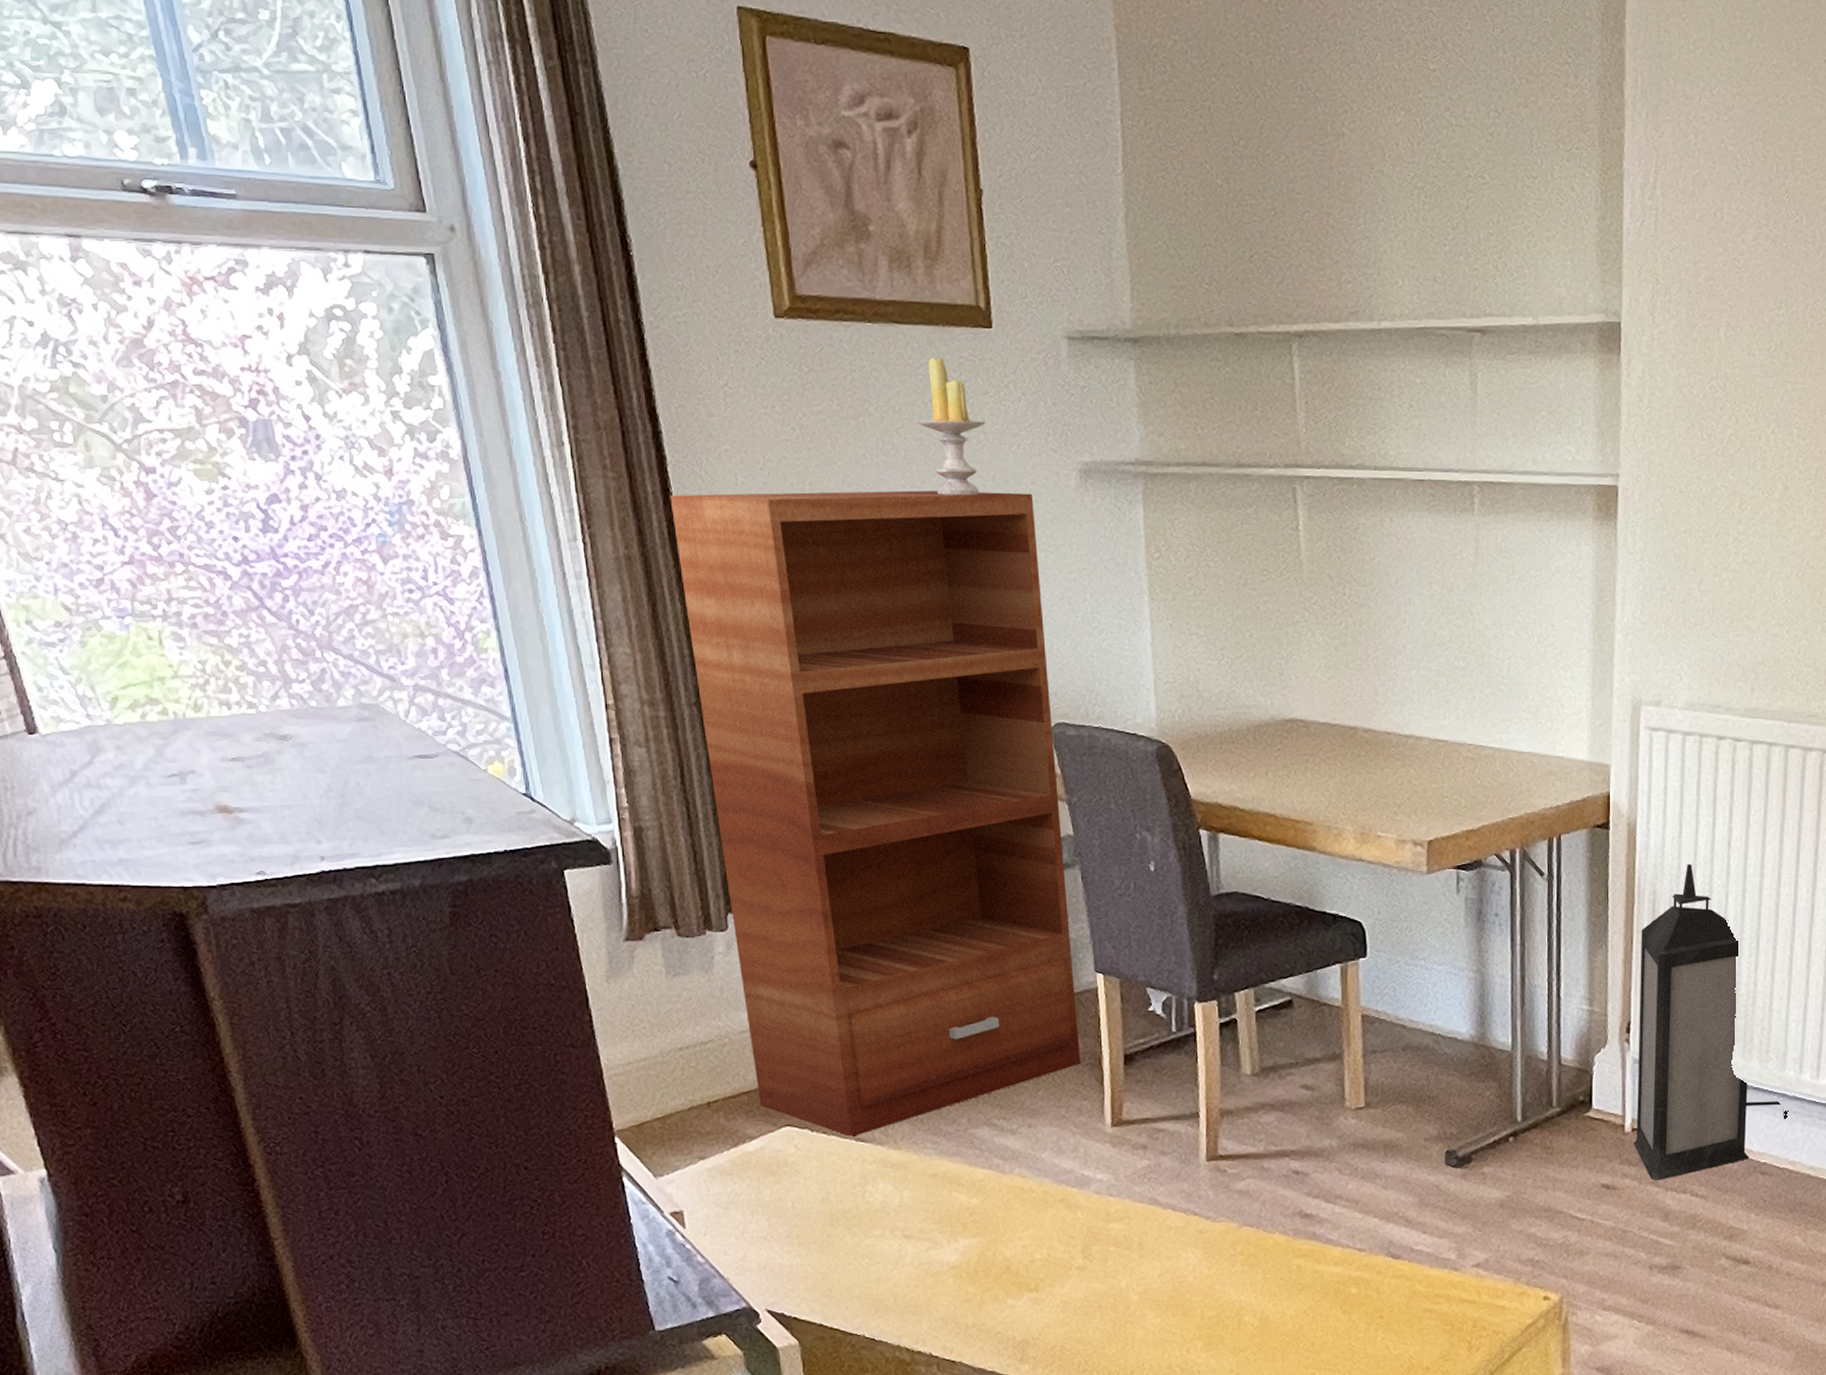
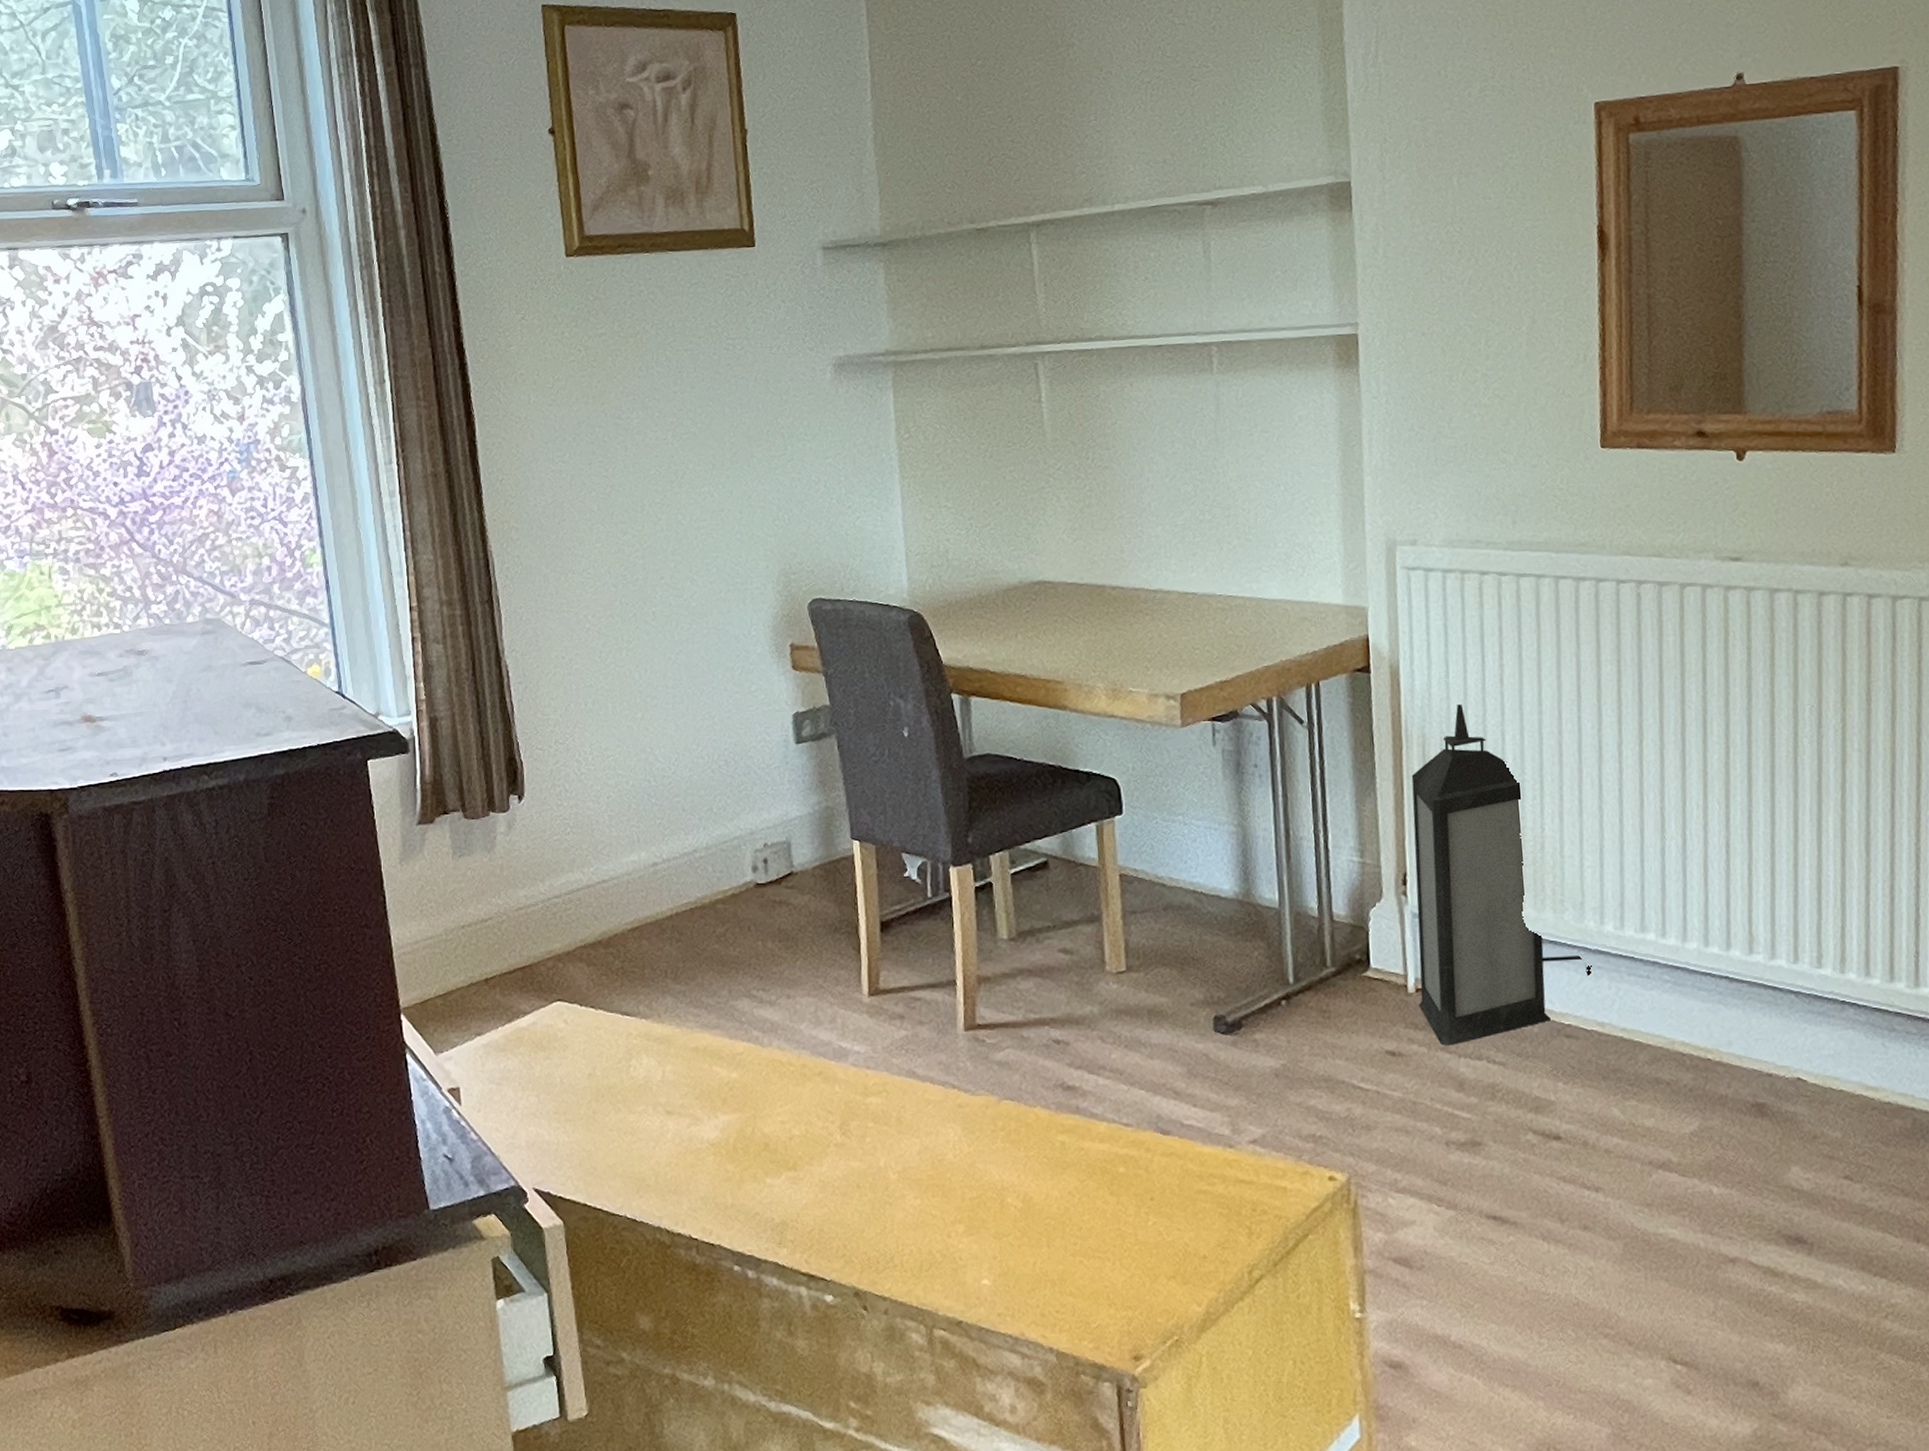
bookshelf: present [670,490,1081,1137] -> none [472,389,838,1011]
candle: present [918,357,985,496] -> none [688,277,748,398]

